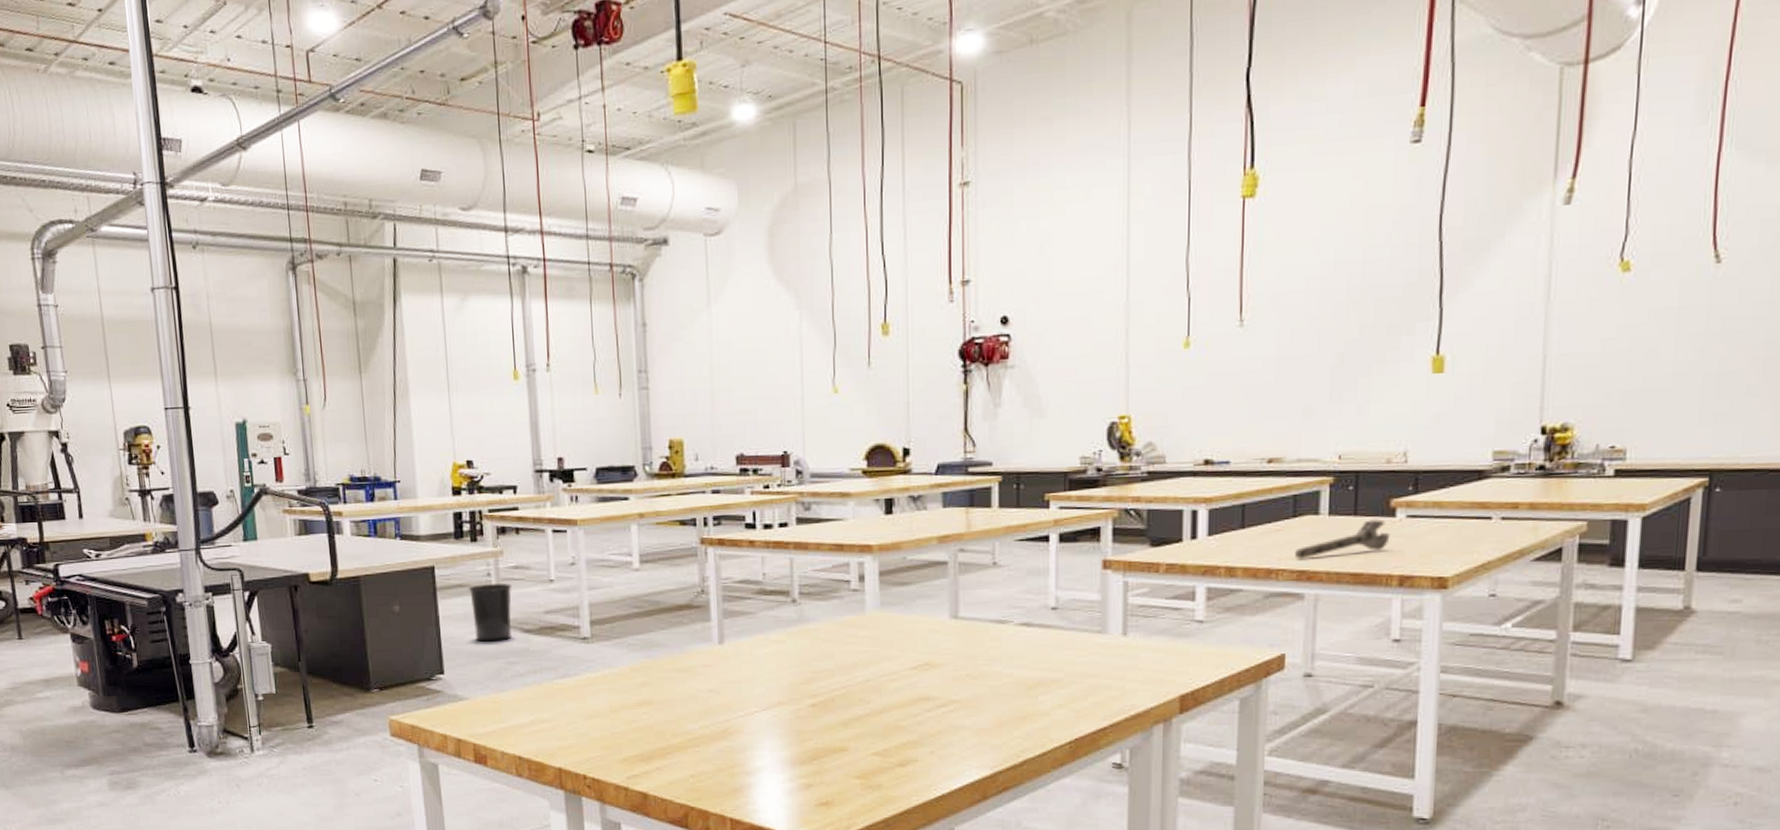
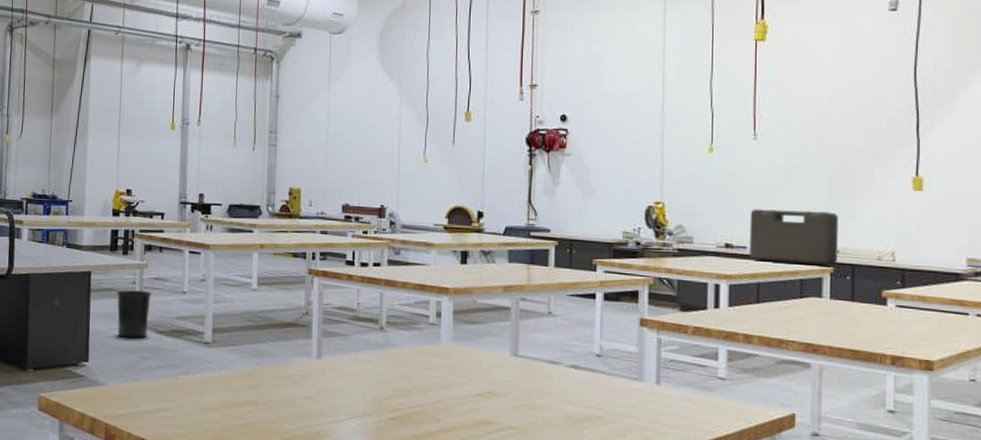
tool box: none [1233,409,1341,478] -> present [749,209,838,266]
wrench: present [1294,519,1391,559] -> none [801,306,883,334]

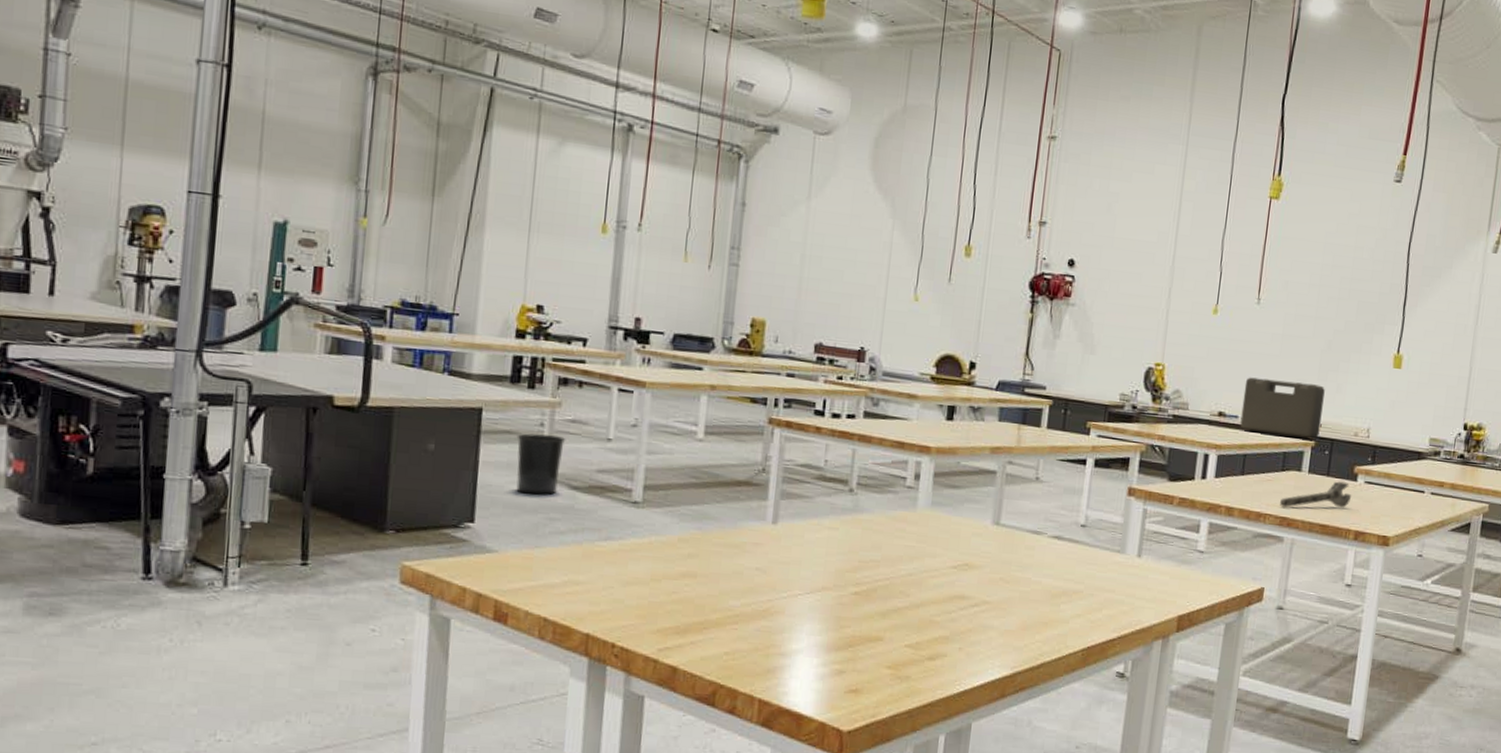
wrench: none [801,306,883,334] -> present [1279,481,1352,508]

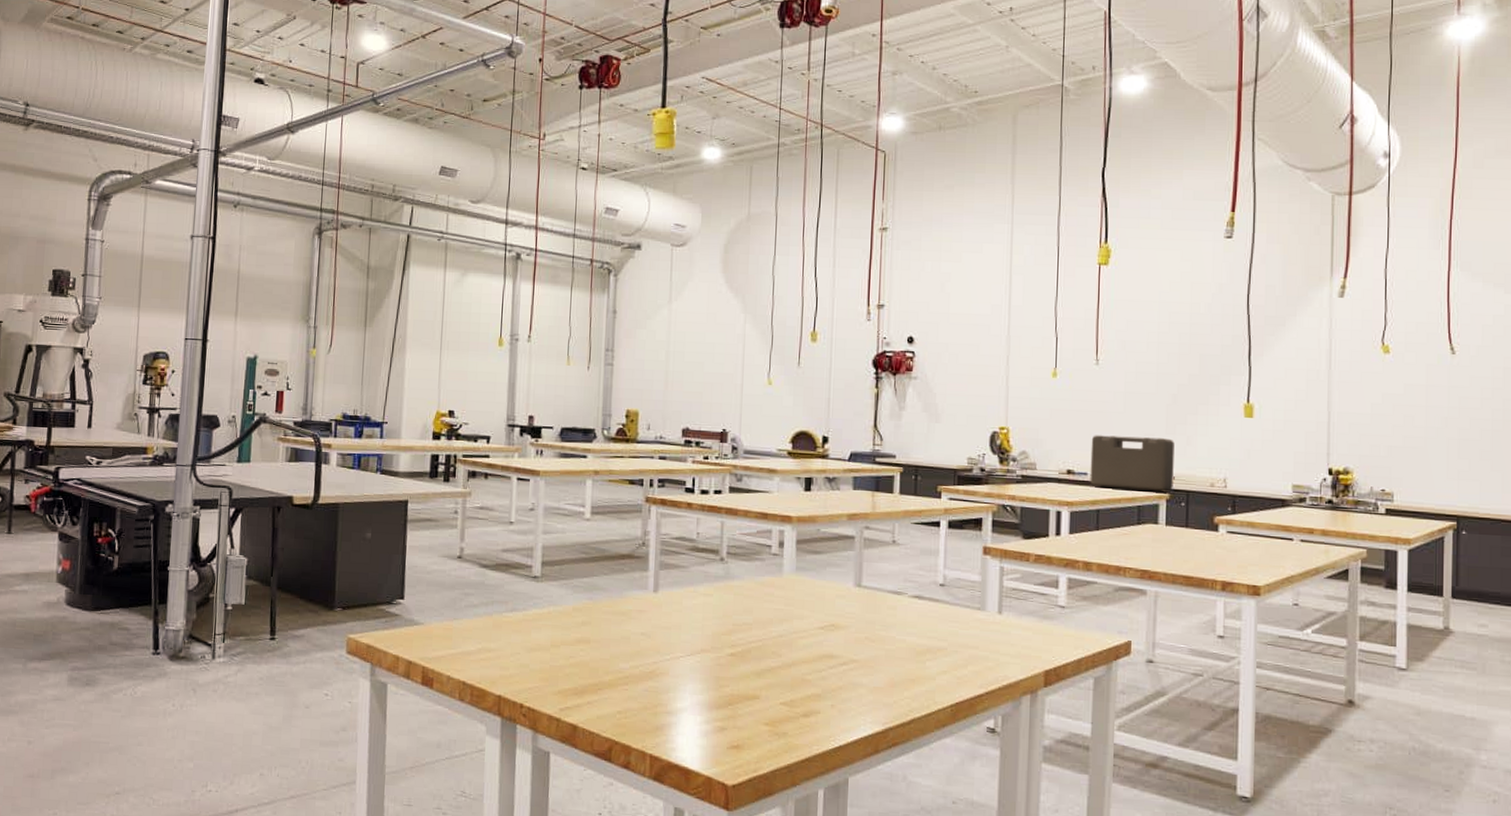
waste bin: present [516,433,566,495] -> none [436,520,476,574]
wrench: present [1279,481,1352,508] -> none [1138,532,1215,561]

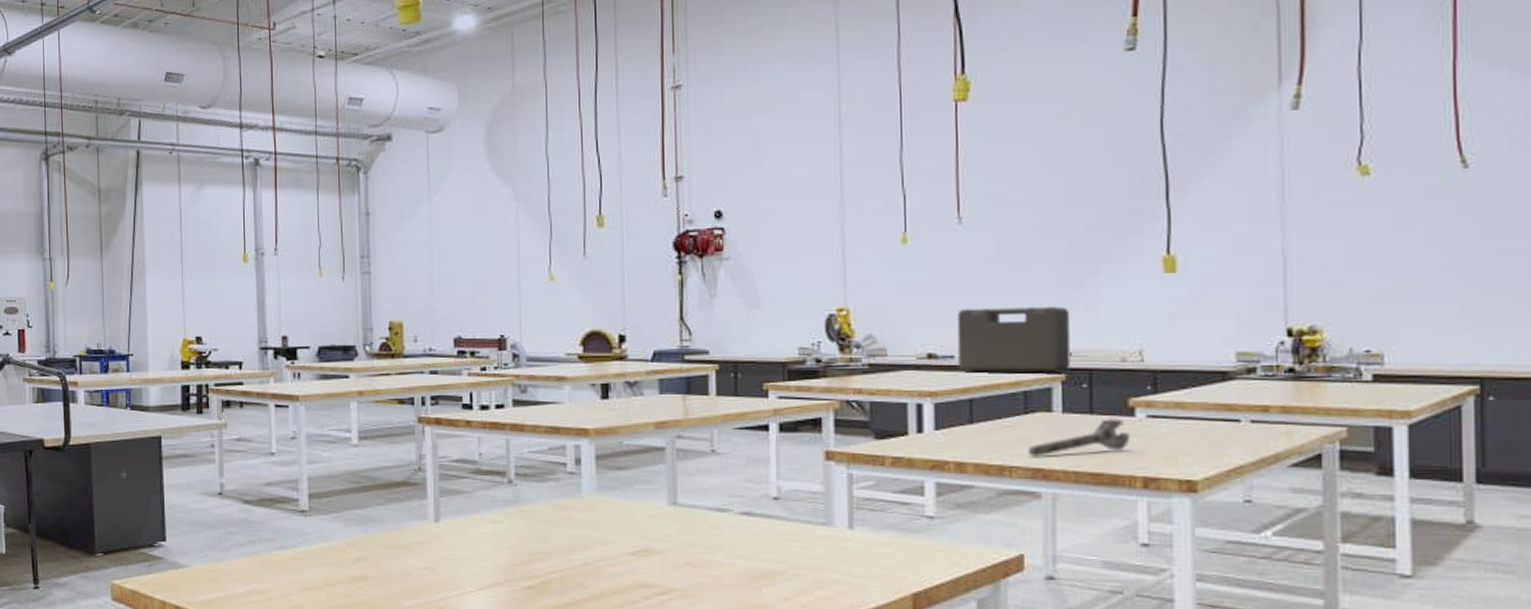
wrench: none [1138,532,1215,561] -> present [1027,419,1131,457]

